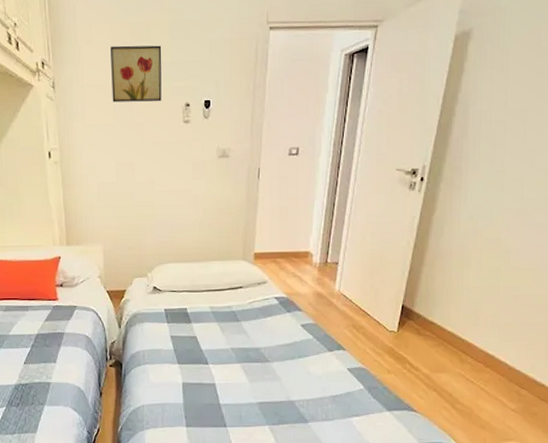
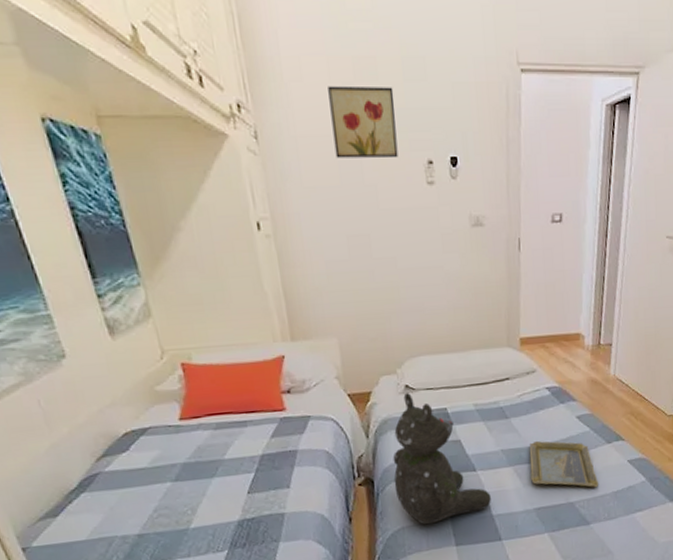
teddy bear: none [138,293,219,406] -> present [393,393,491,525]
tray: none [256,343,318,389] -> present [529,440,598,487]

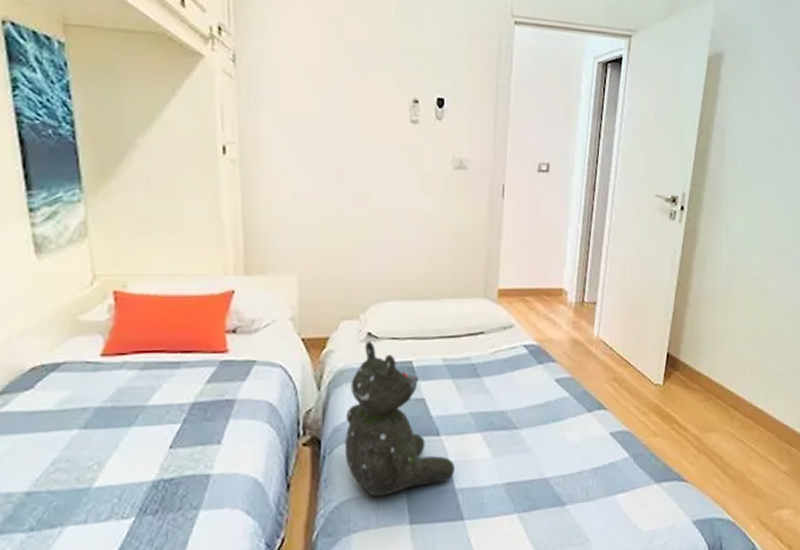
wall art: present [328,85,398,159] -> none [316,18,384,94]
tray: present [529,440,598,487] -> none [501,404,576,462]

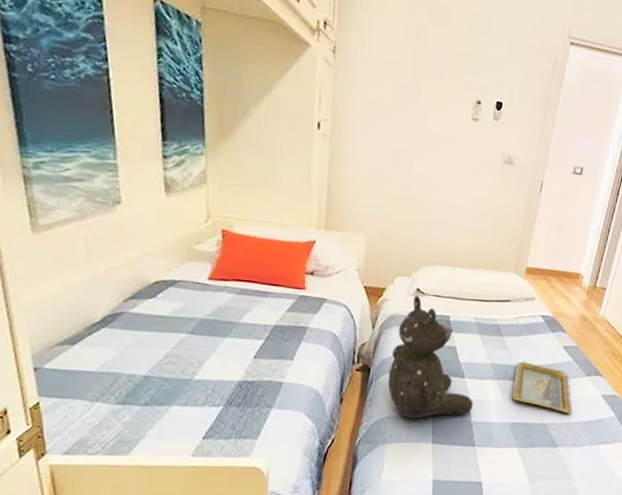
tray: none [501,404,576,462] -> present [512,361,572,414]

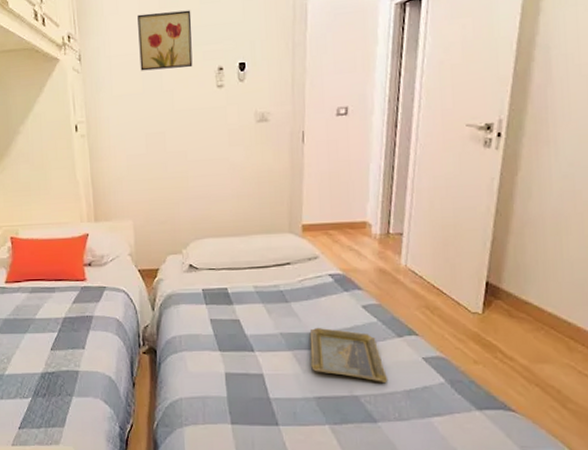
teddy bear: present [387,296,473,419] -> none [175,272,269,399]
wall art: none [399,22,460,93] -> present [137,10,193,71]

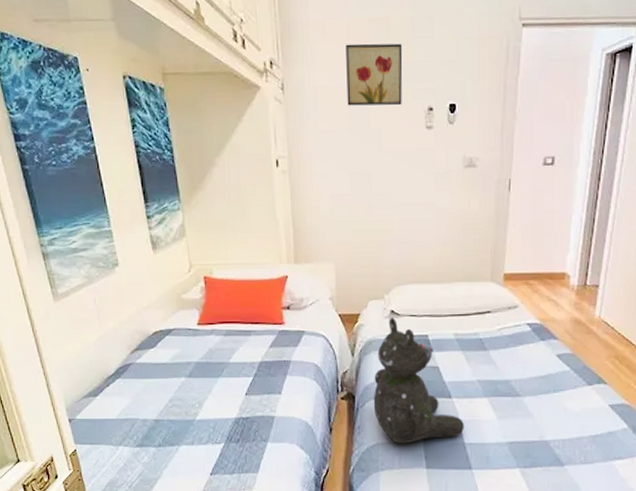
teddy bear: none [175,272,269,399] -> present [373,318,464,444]
tray: present [309,327,387,382] -> none [506,374,575,428]

